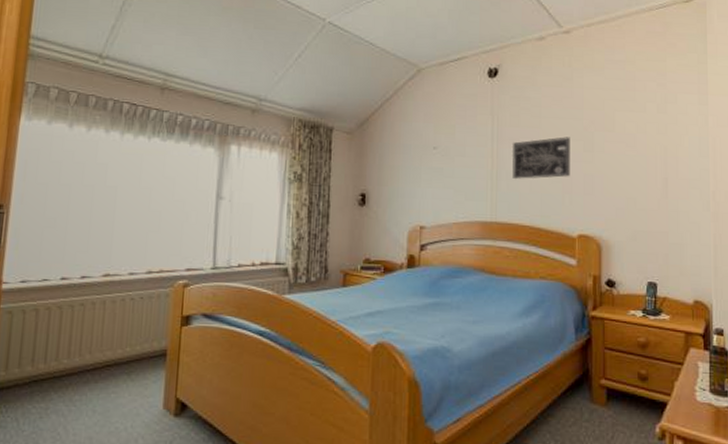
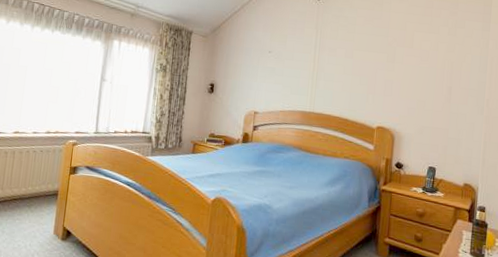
wall art: present [512,137,570,180] -> none [329,49,377,81]

